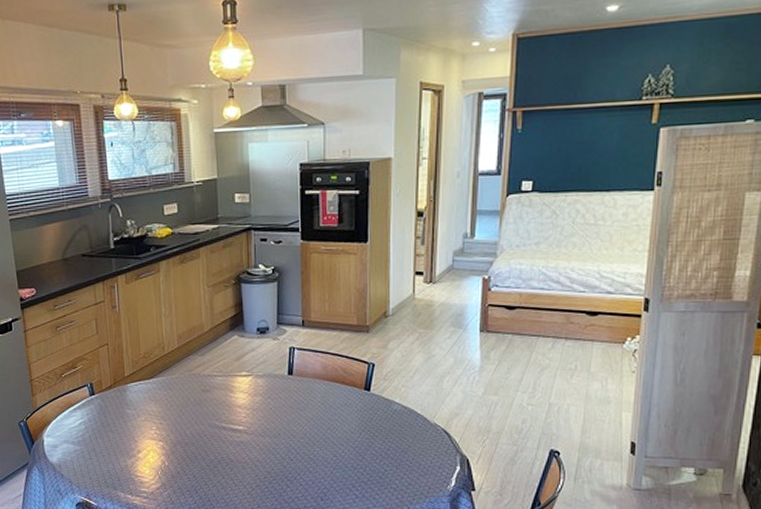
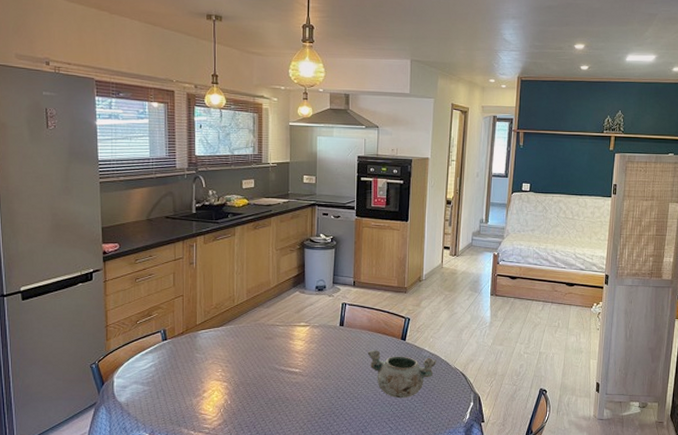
decorative bowl: none [323,402,411,461] -> present [367,349,437,399]

